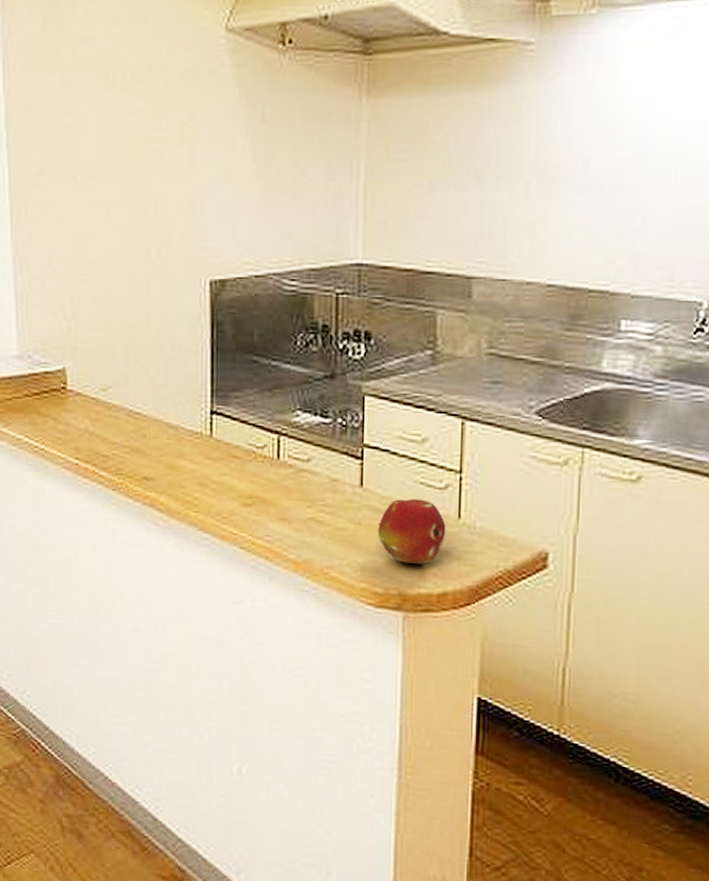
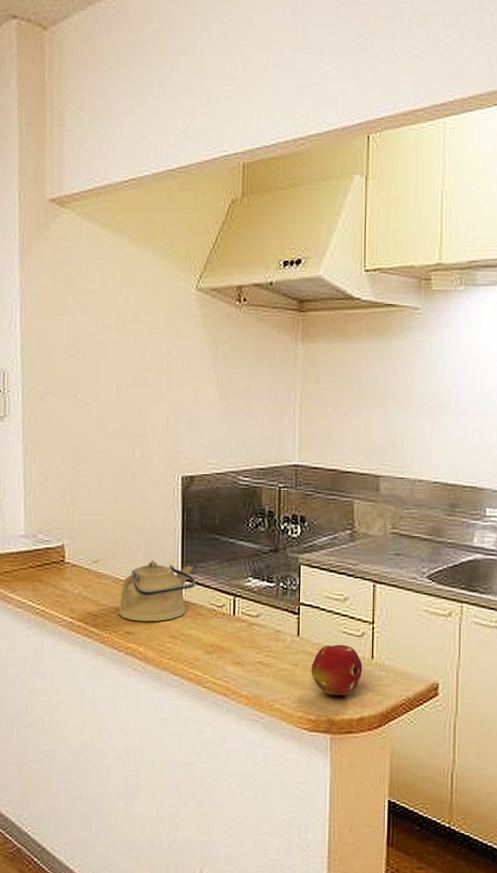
kettle: none [133,388,230,466] -> present [118,560,196,622]

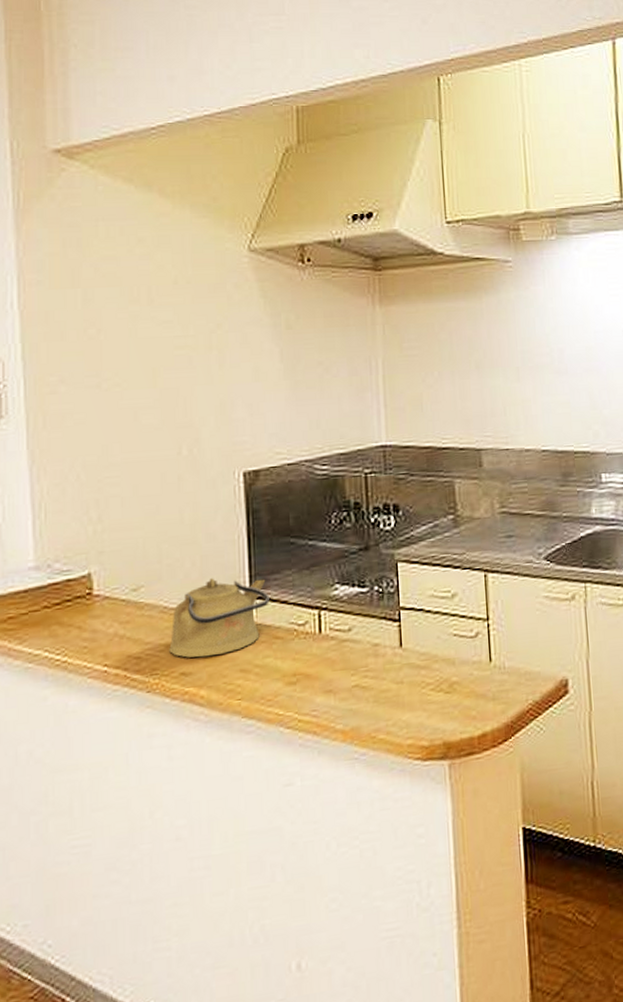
fruit: present [311,644,363,696] -> none [419,649,480,713]

